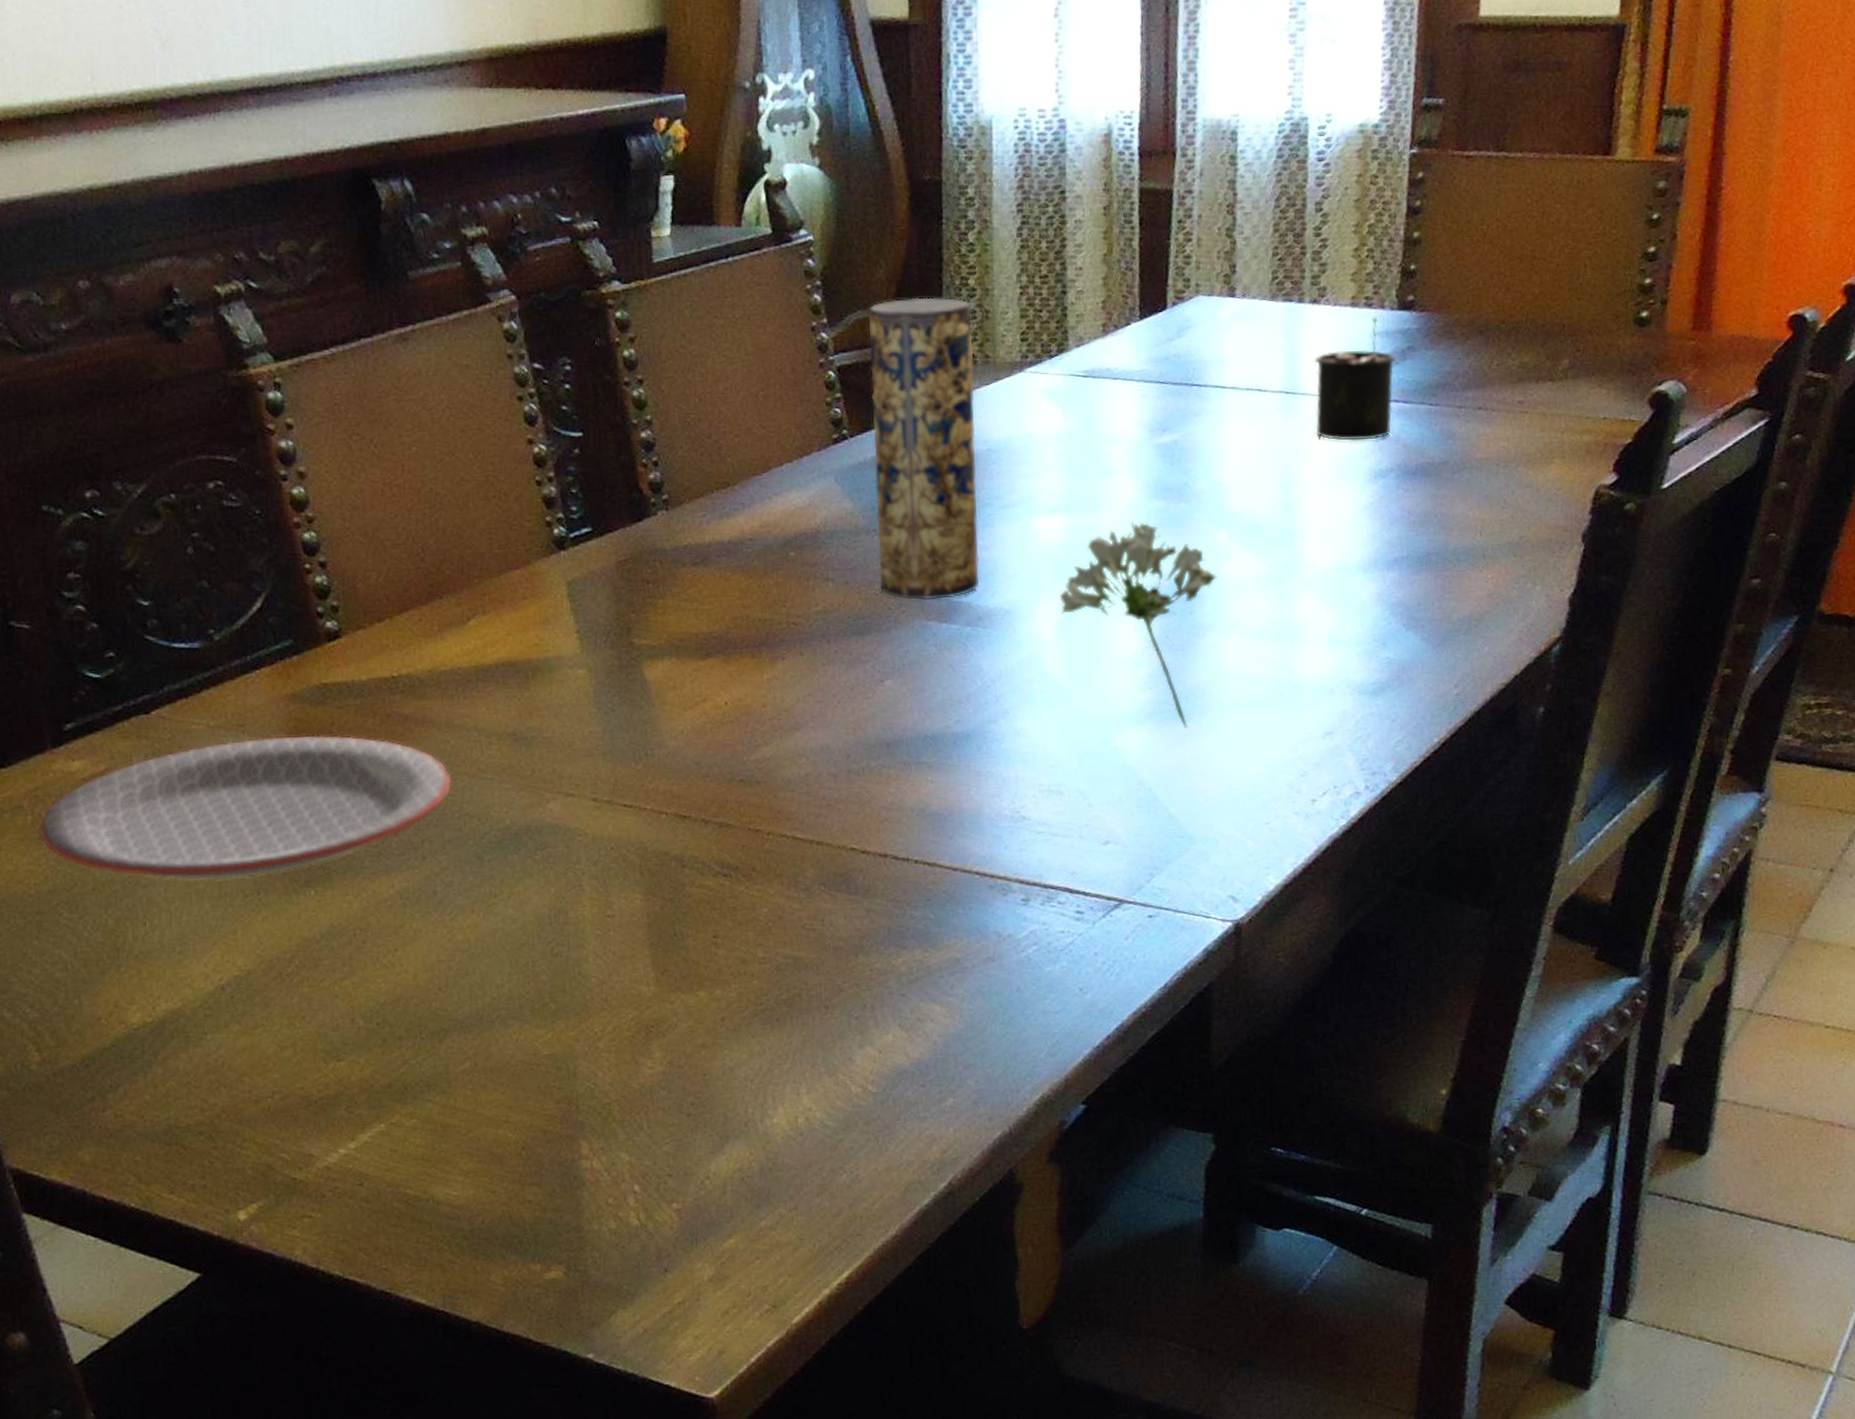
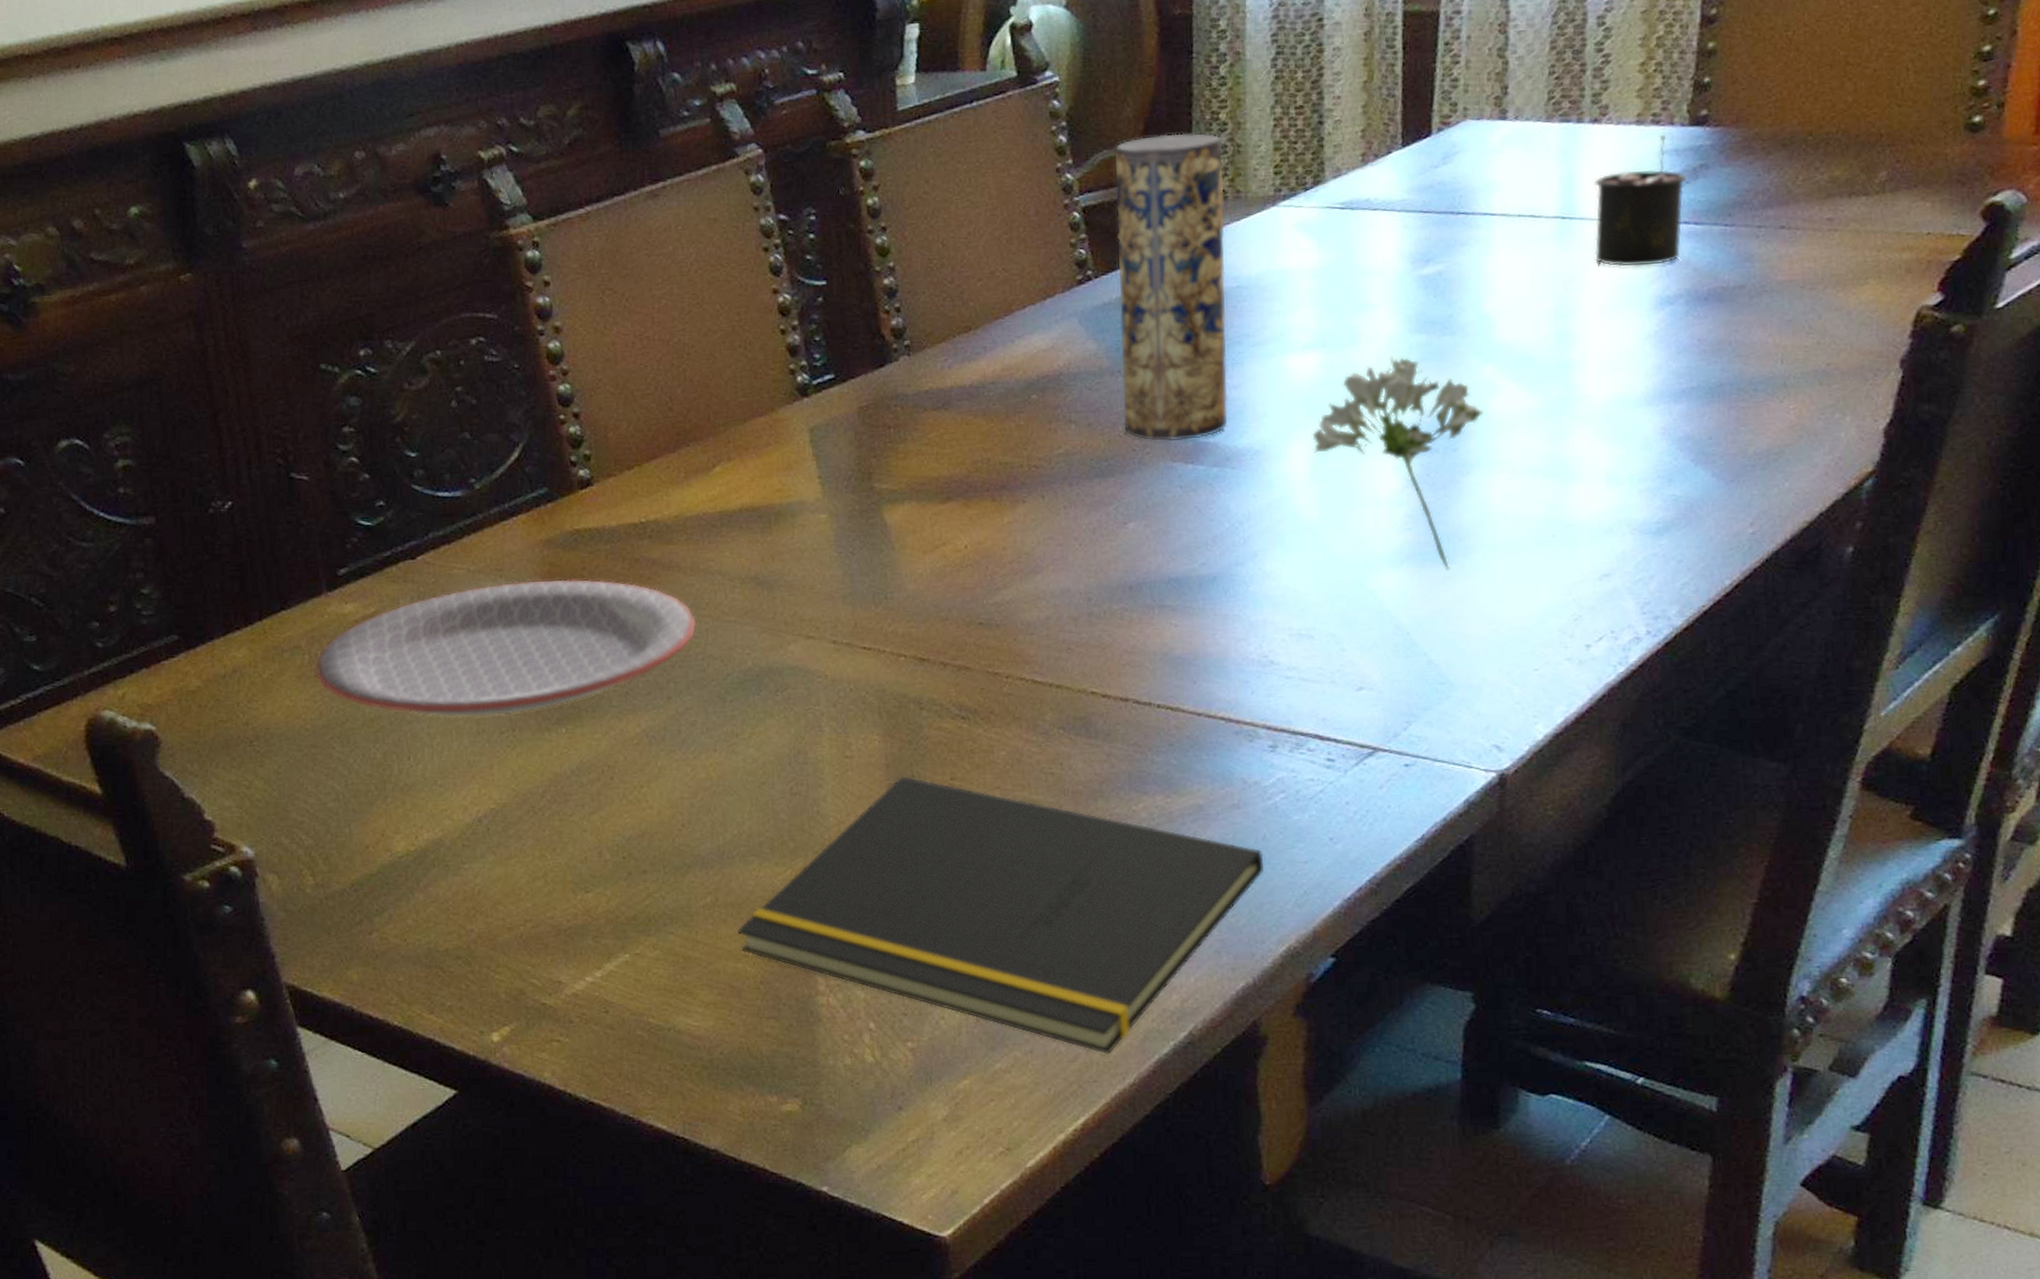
notepad: none [498,934,1019,1208] -> present [738,776,1265,1055]

